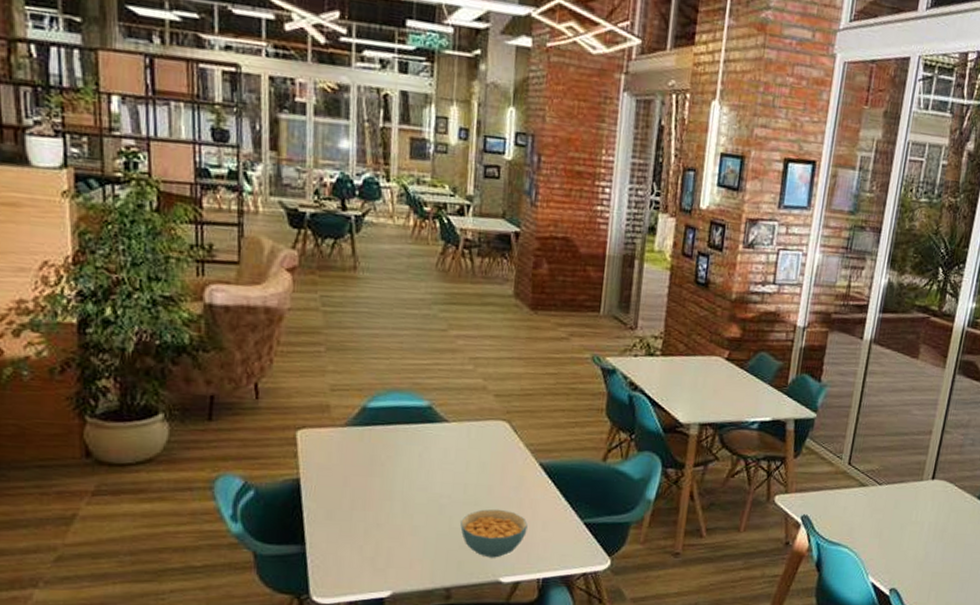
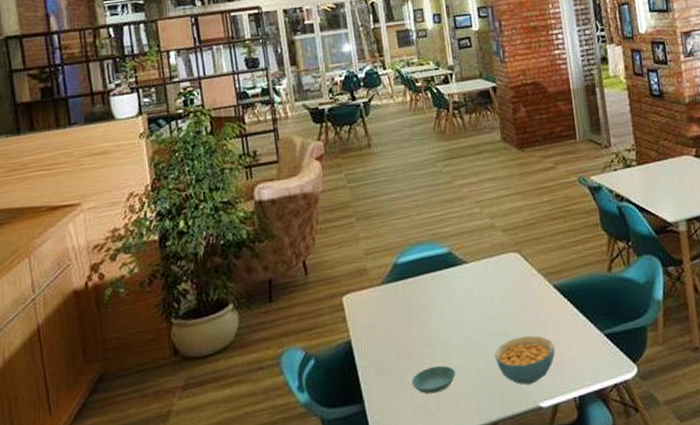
saucer: none [362,522,414,549] -> present [411,365,456,394]

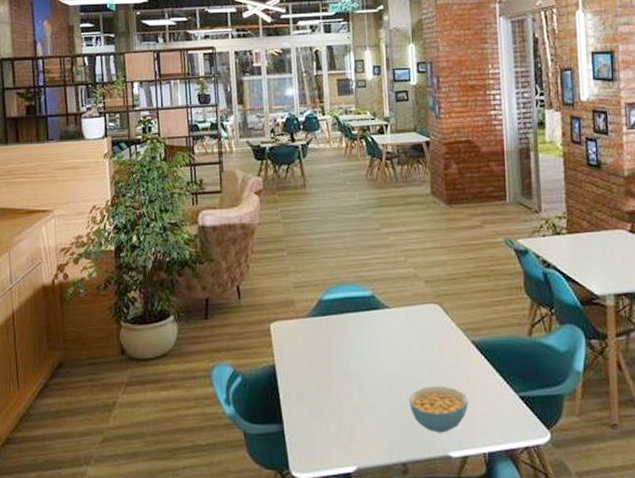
saucer: present [411,365,456,394] -> none [328,401,370,426]

